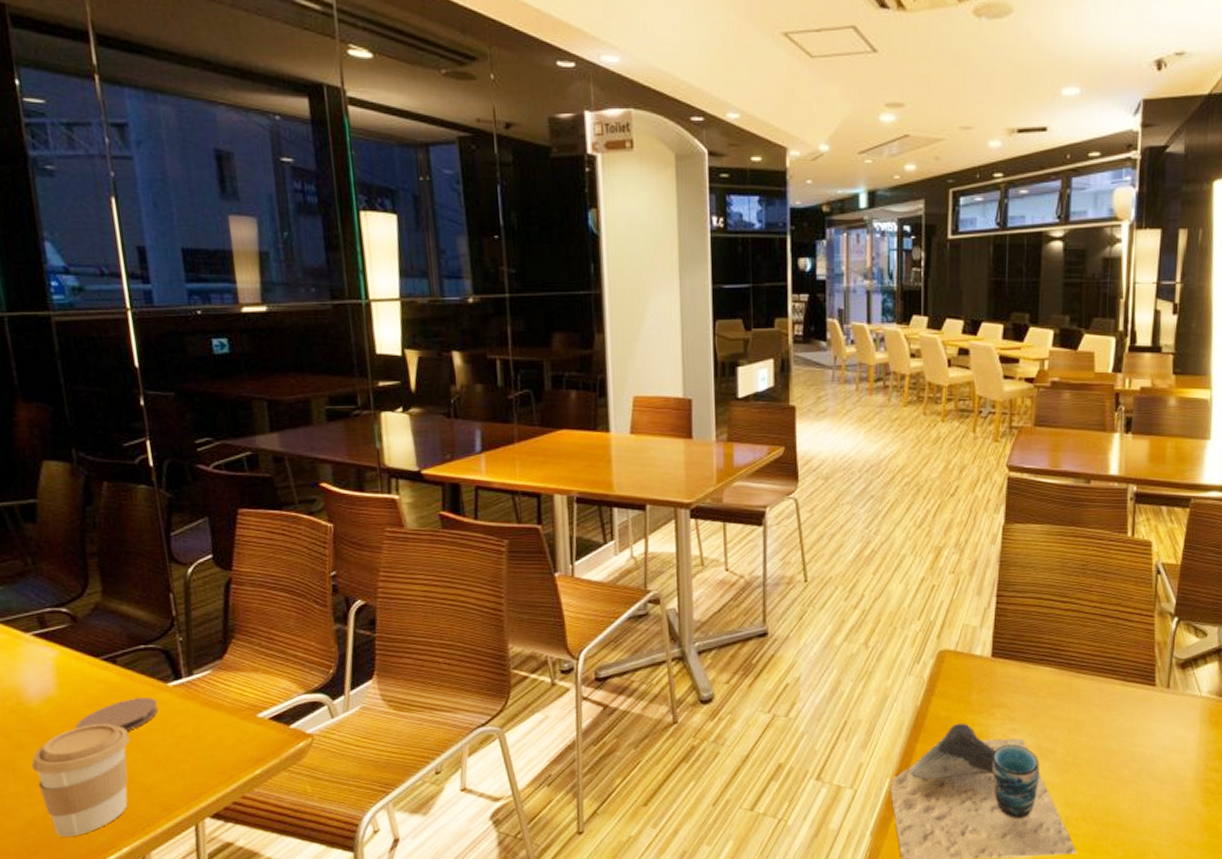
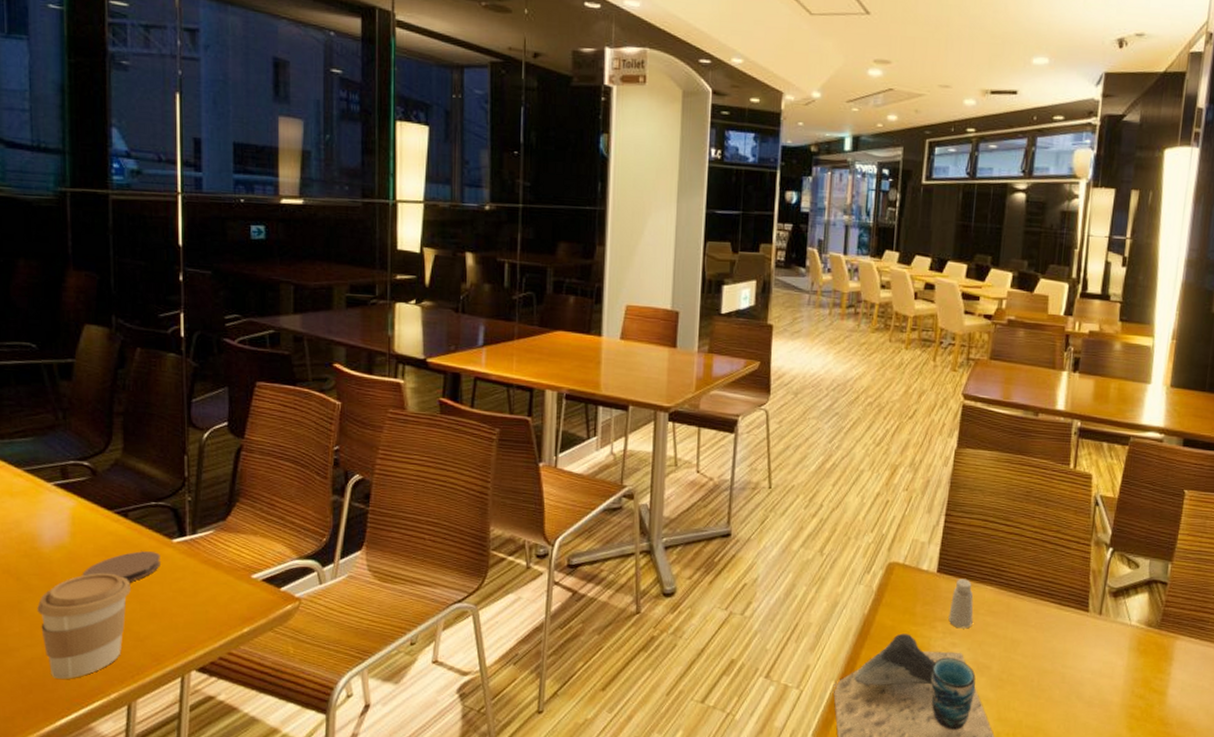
saltshaker: none [1007,661,1033,714] -> present [948,579,974,629]

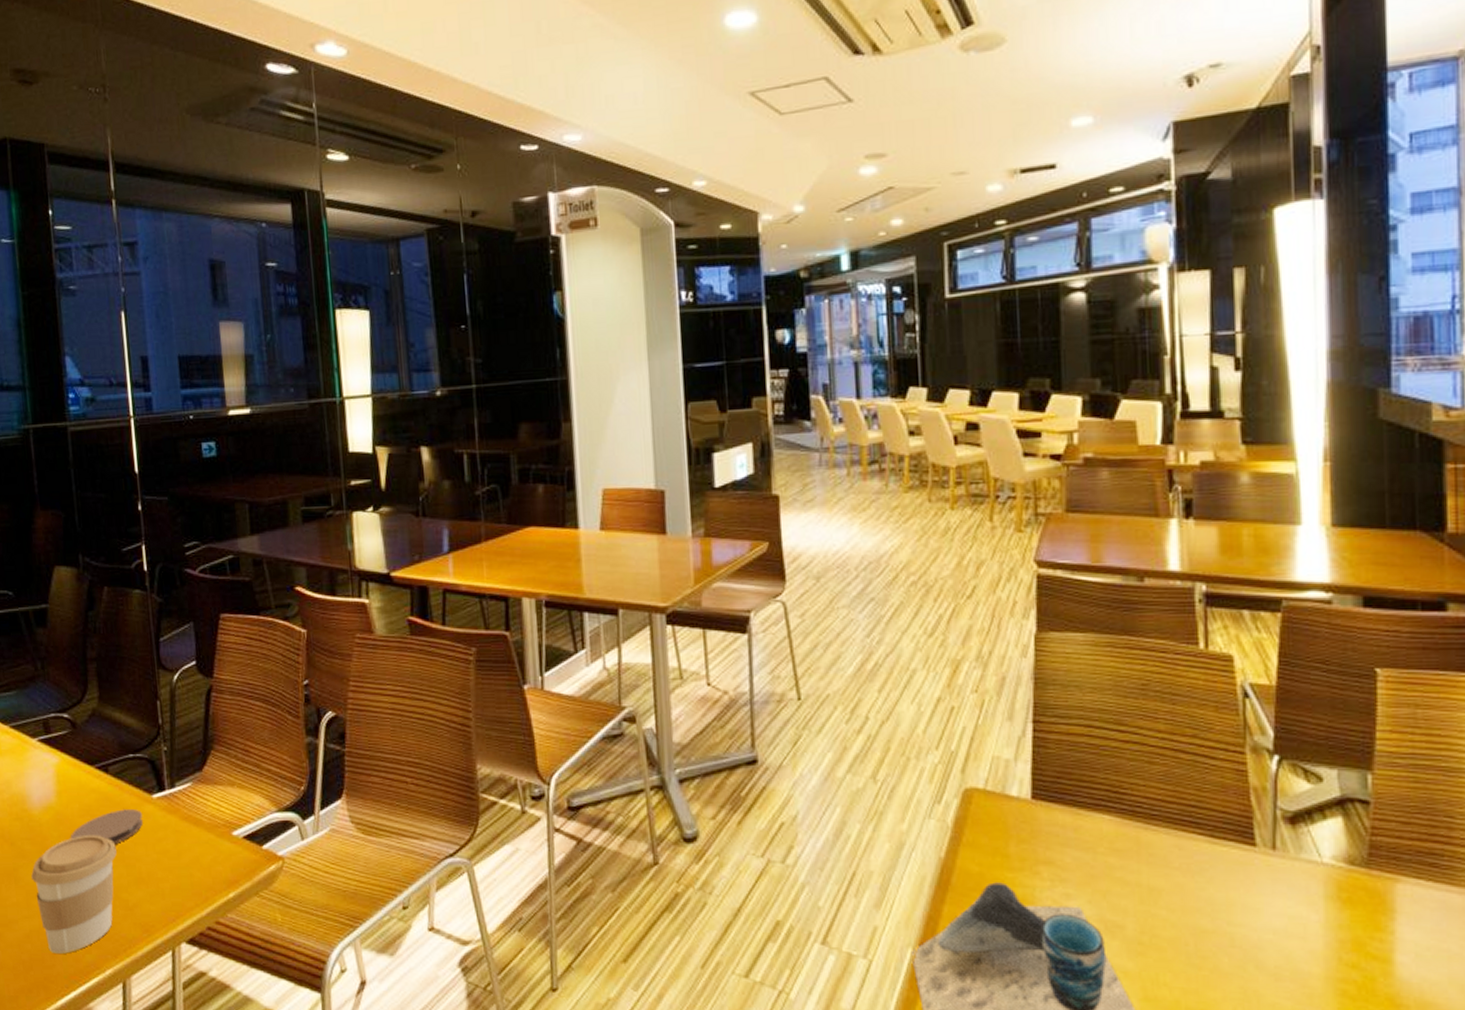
saltshaker: present [948,579,974,629] -> none [1055,806,1090,874]

